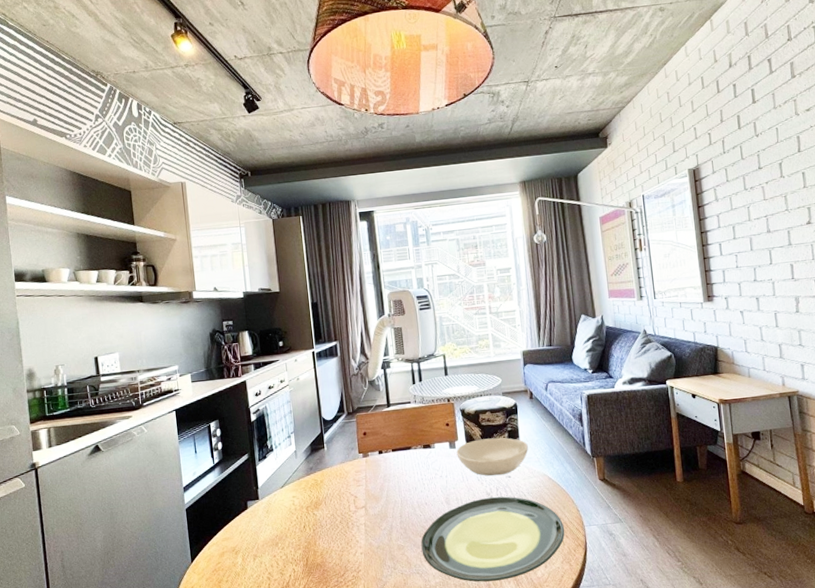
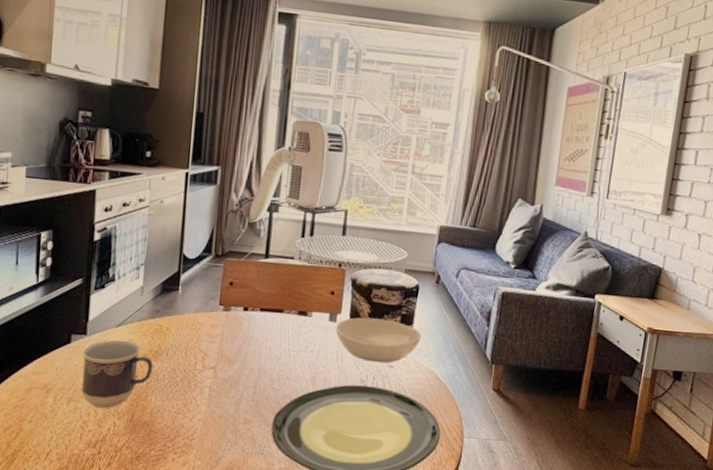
cup: none [258,497,316,559] -> present [81,339,153,409]

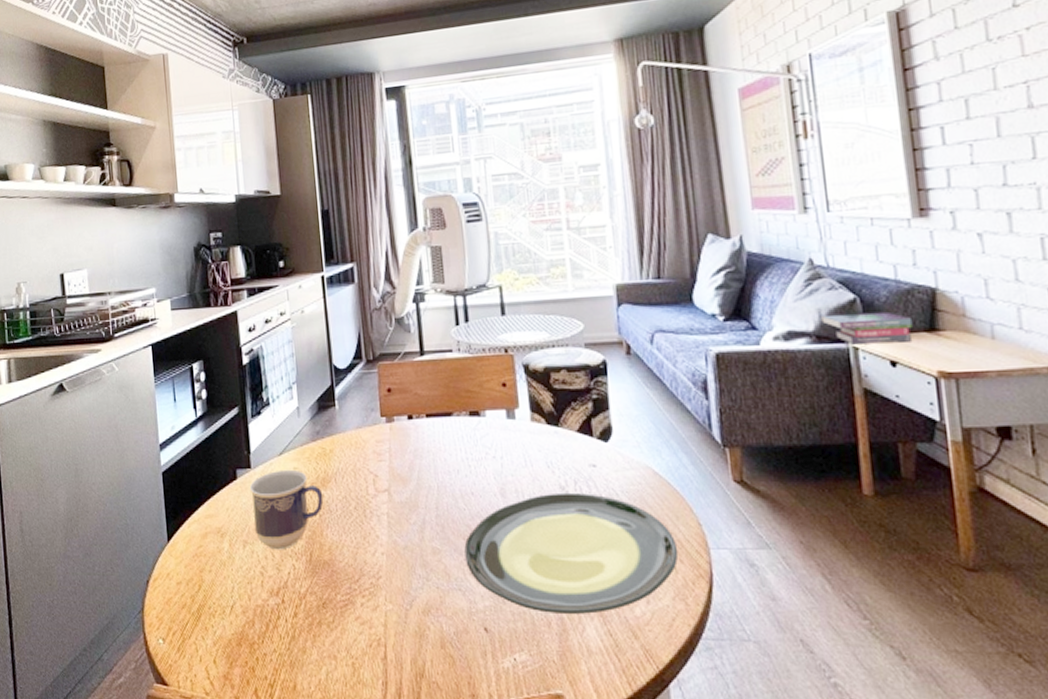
bowl: present [335,317,421,364] -> none [516,407,623,463]
books: none [582,275,642,304] -> present [821,311,914,345]

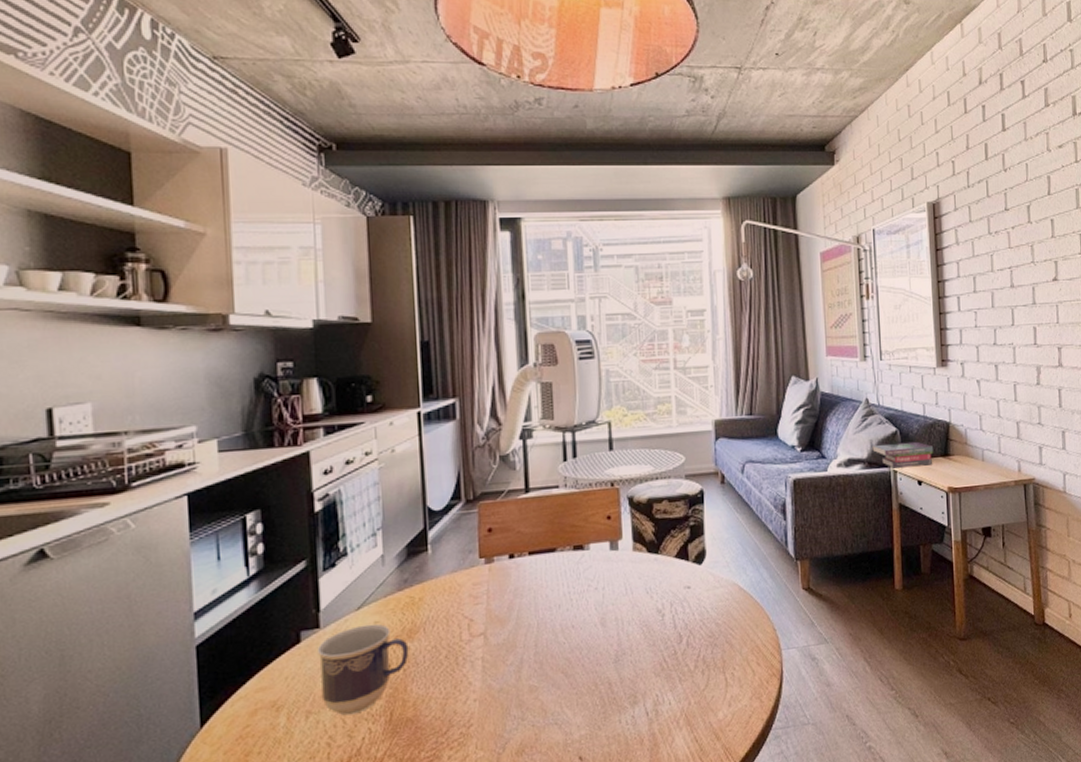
plate: present [464,493,679,614] -> none [562,613,757,731]

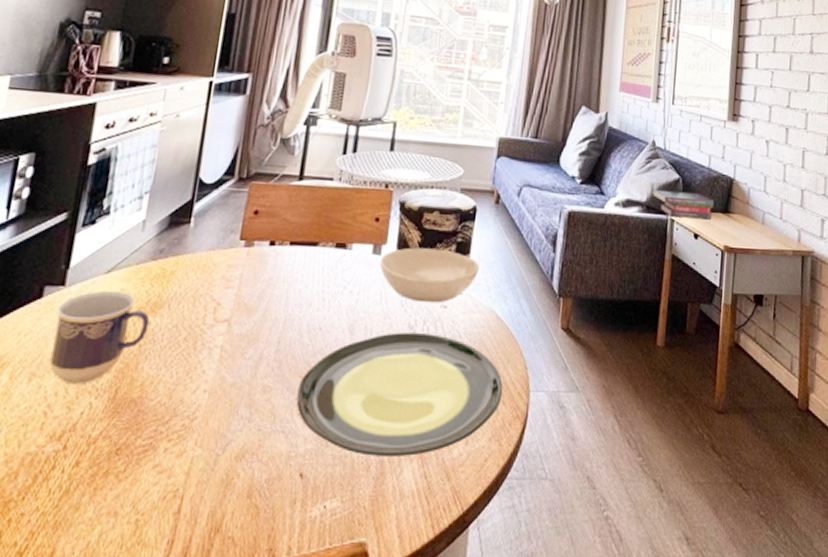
plate: none [562,613,757,731] -> present [296,332,503,456]
bowl: none [619,534,715,587] -> present [379,247,479,303]

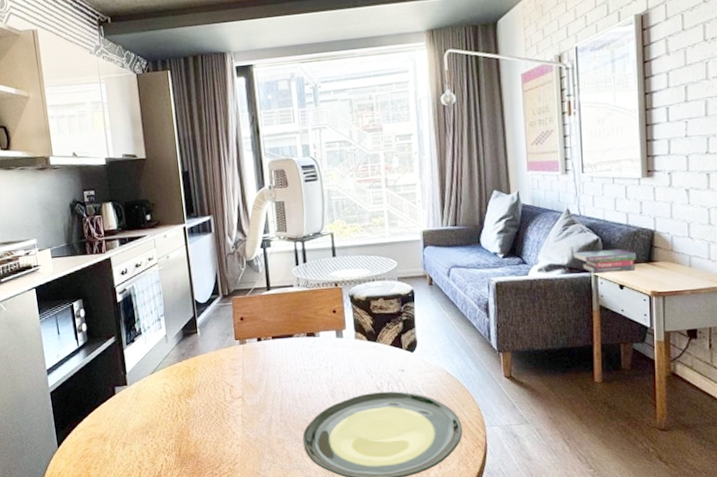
cup: present [49,290,150,385] -> none [126,384,189,448]
bowl: present [379,247,479,303] -> none [343,327,425,369]

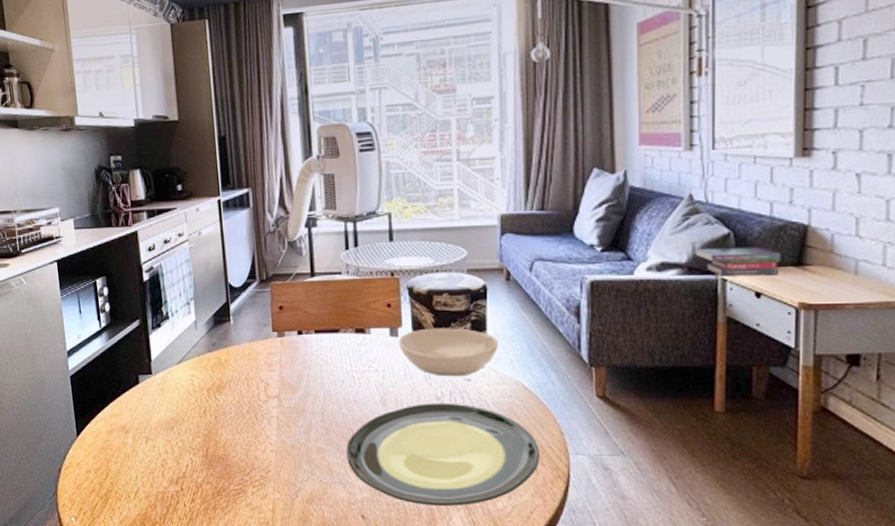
bowl: none [343,327,425,369] -> present [399,328,498,377]

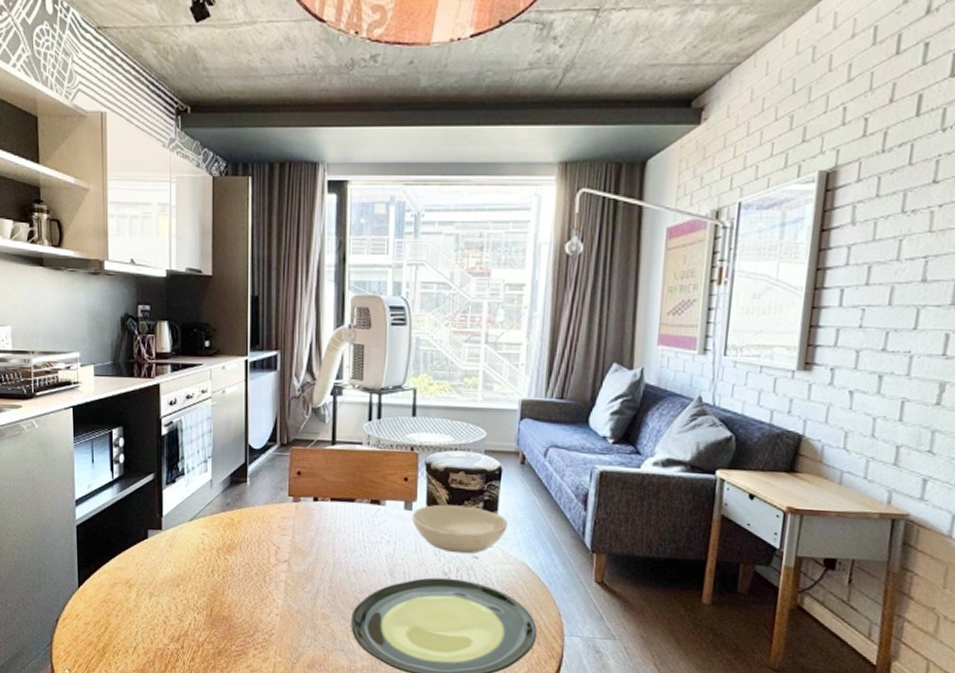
books: present [694,246,782,276] -> none [698,448,777,479]

